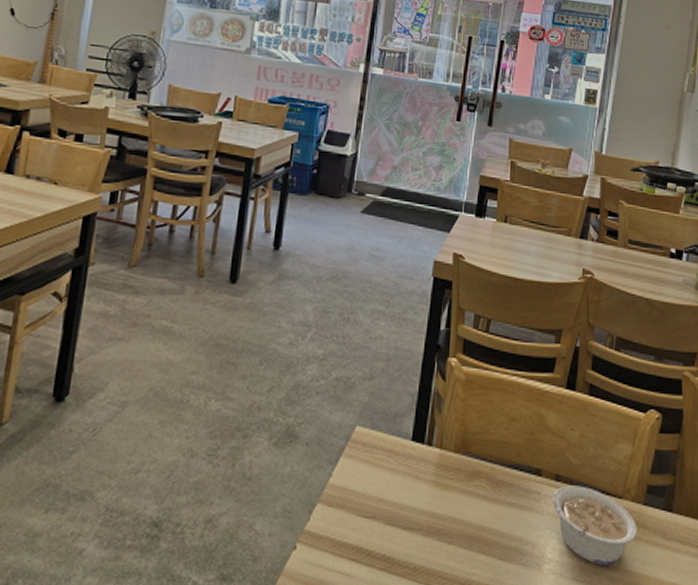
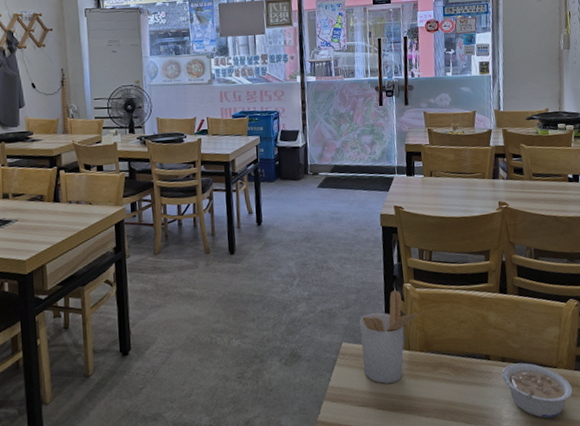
utensil holder: none [377,365,469,490] -> present [359,291,425,384]

